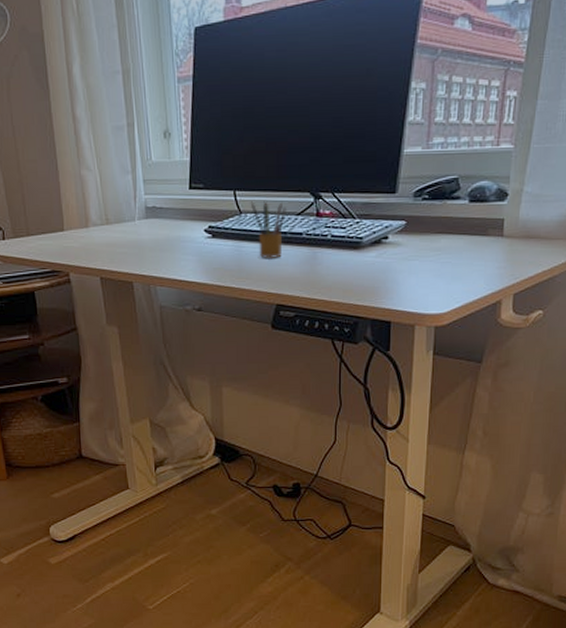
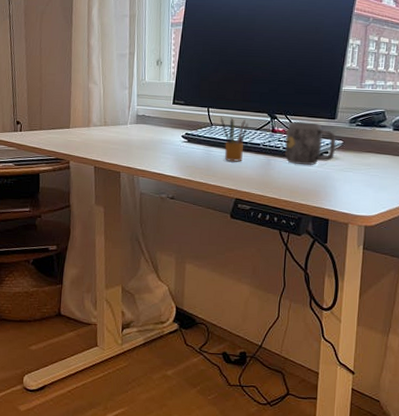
mug: none [333,200,398,256] -> present [285,121,336,166]

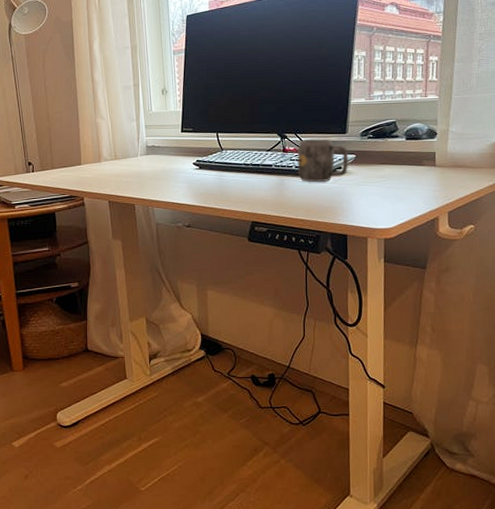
pencil box: present [221,117,249,163] -> none [231,140,259,186]

